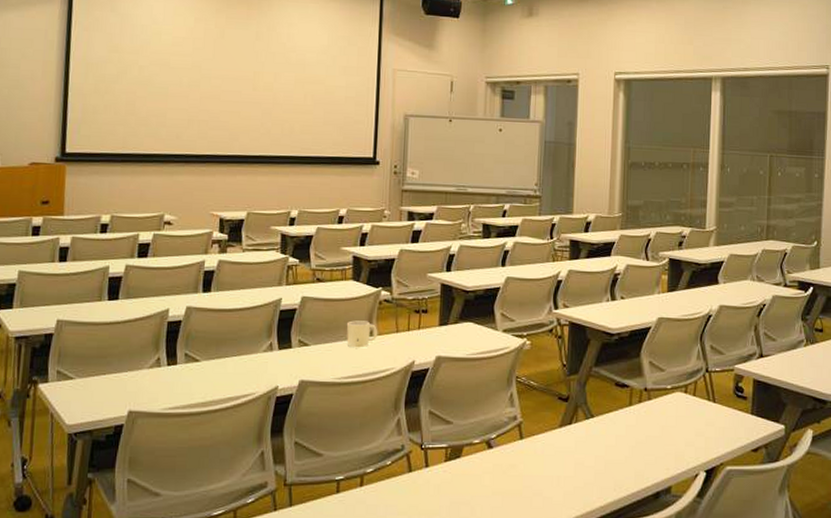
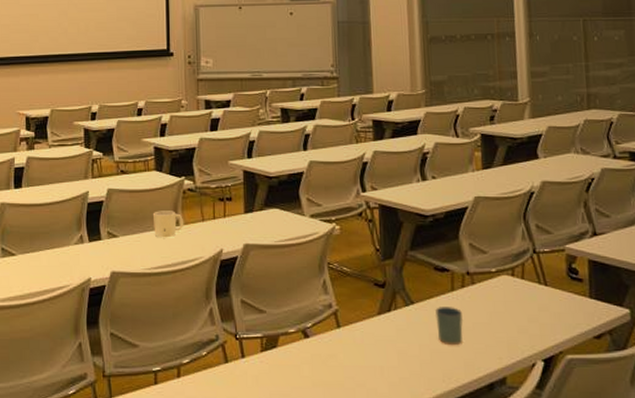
mug: none [613,420,638,456] -> present [435,307,464,344]

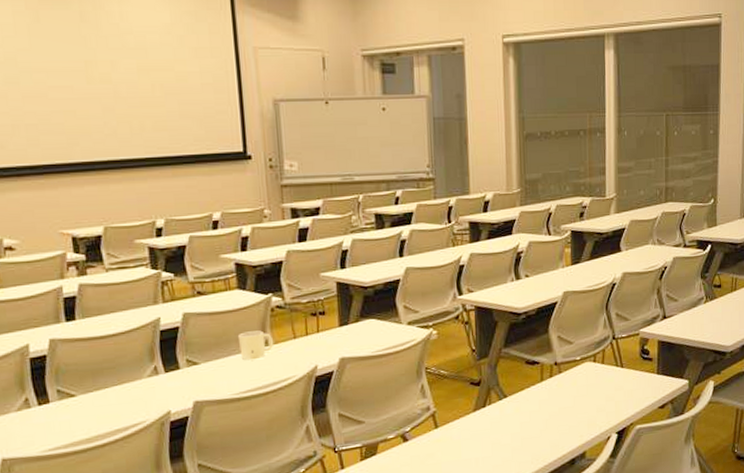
mug: present [435,307,464,344] -> none [526,396,551,430]

